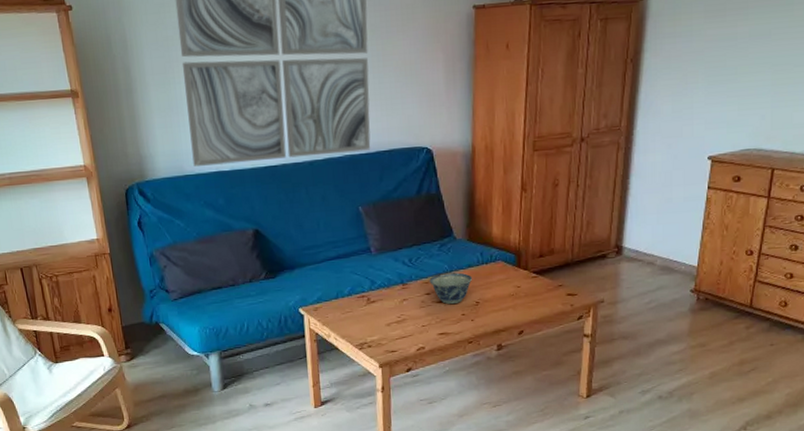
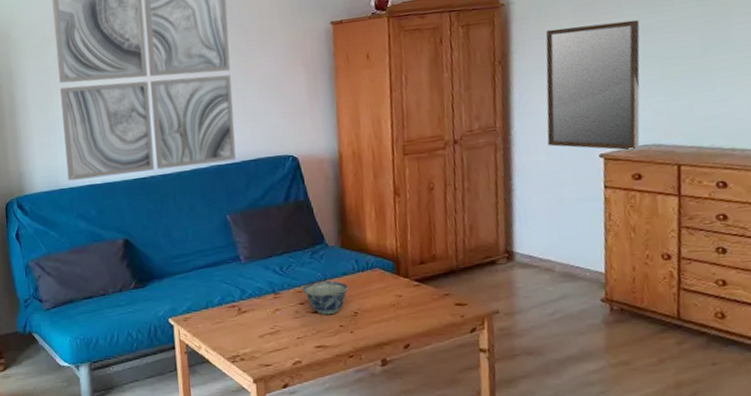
home mirror: none [665,24,761,154] -> present [545,19,640,151]

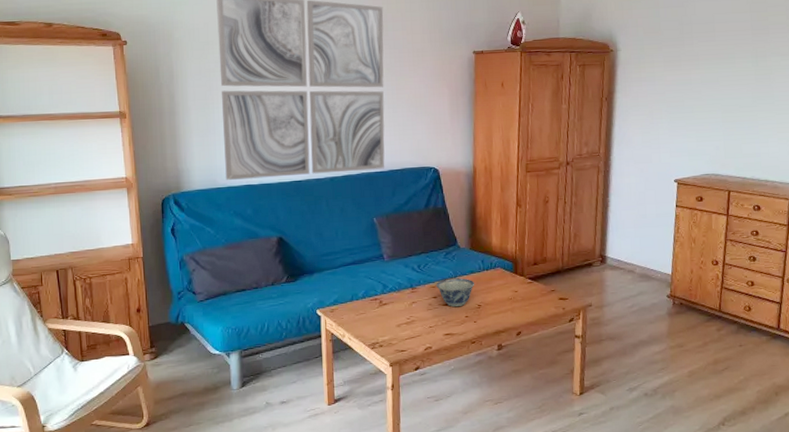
home mirror: present [545,19,640,151] -> none [637,72,711,178]

